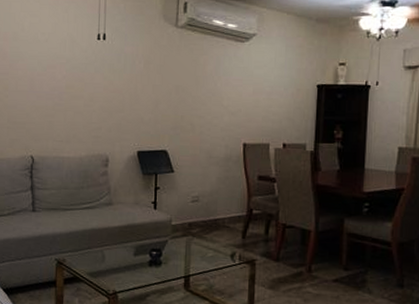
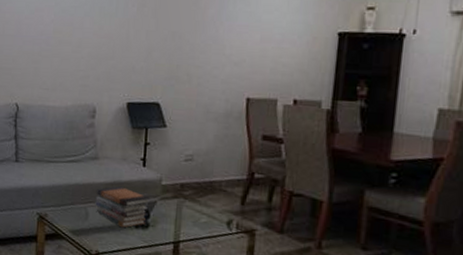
book stack: none [111,229,162,267] -> present [95,186,151,228]

